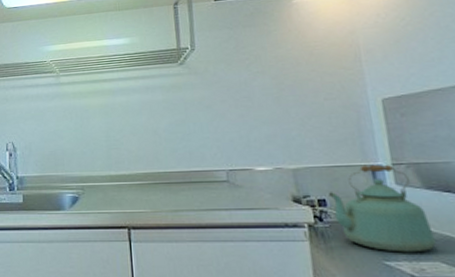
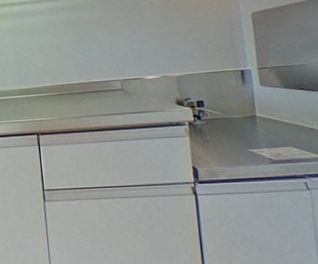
kettle: present [328,164,437,253] -> none [205,68,291,142]

